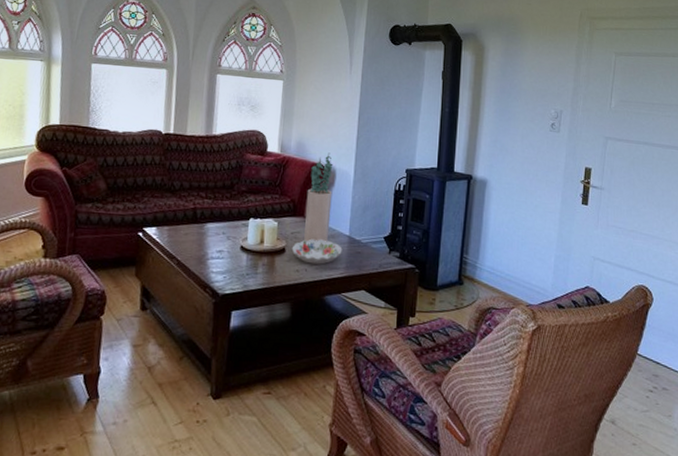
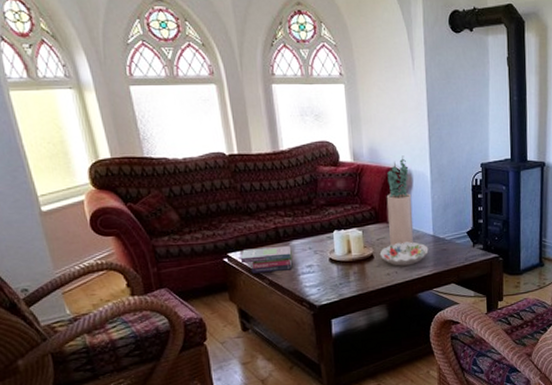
books: none [154,225,206,253] -> present [240,245,293,274]

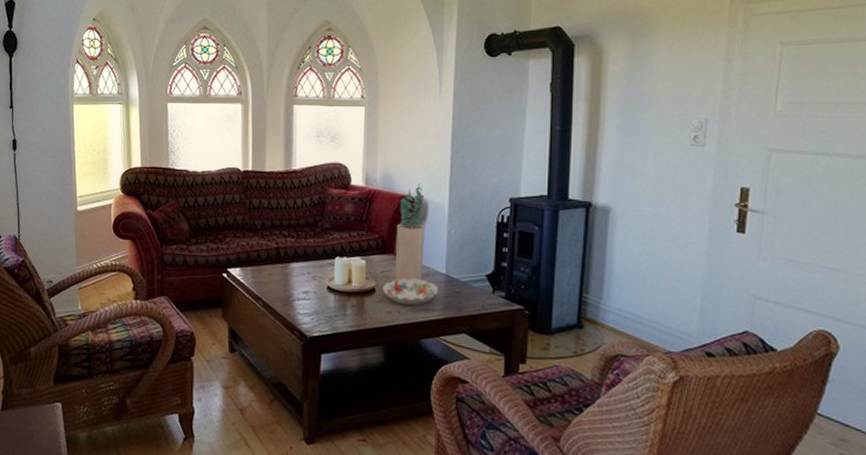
books: present [240,245,293,274] -> none [238,266,290,294]

